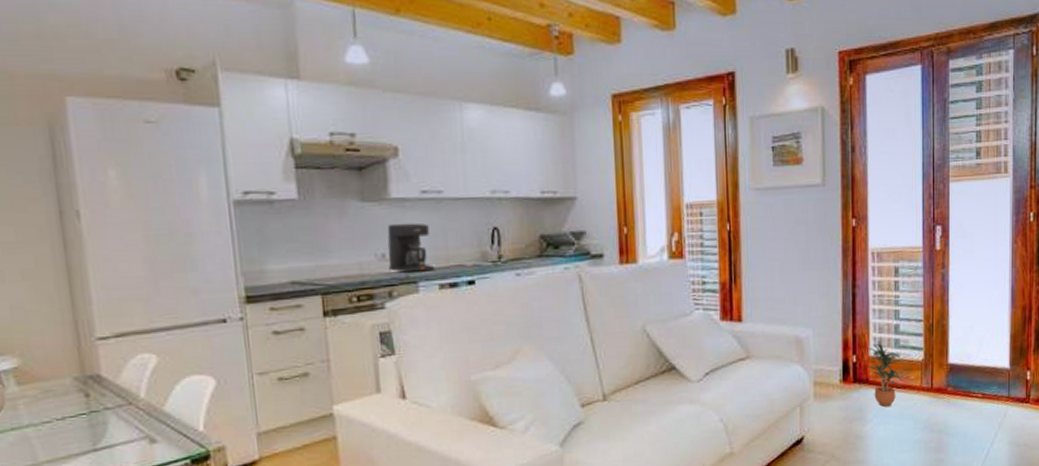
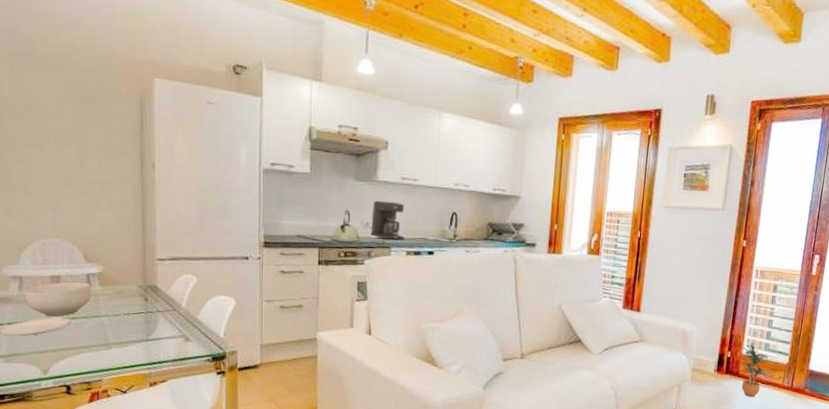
kettle: none [337,240,376,284] -> present [332,209,360,243]

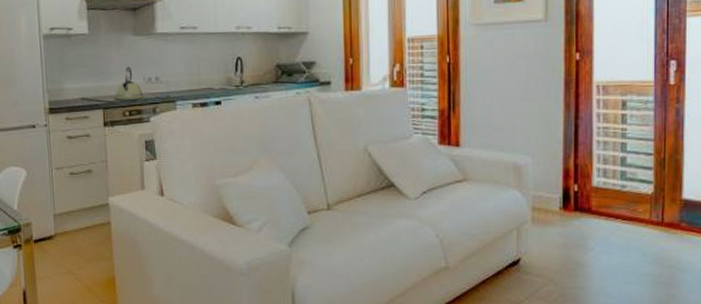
coffee maker: present [370,200,405,240] -> none [153,53,190,93]
potted plant: present [739,342,769,397] -> none [588,171,630,237]

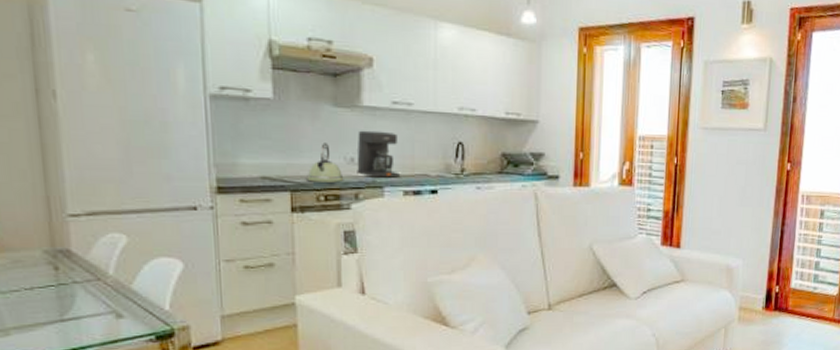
coffee maker: none [153,53,190,93] -> present [357,130,401,178]

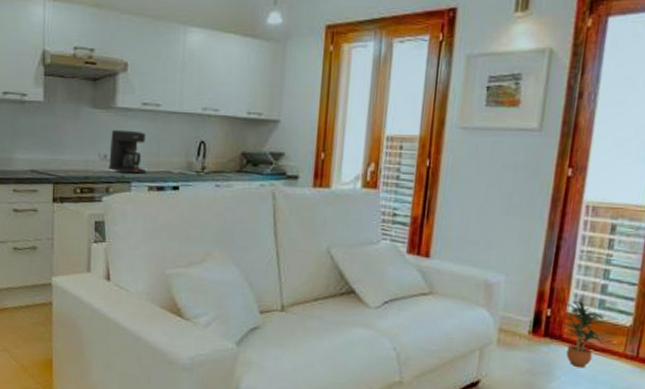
kettle: present [307,142,344,184] -> none [67,140,98,178]
potted plant: none [788,274,819,333] -> present [562,297,605,367]

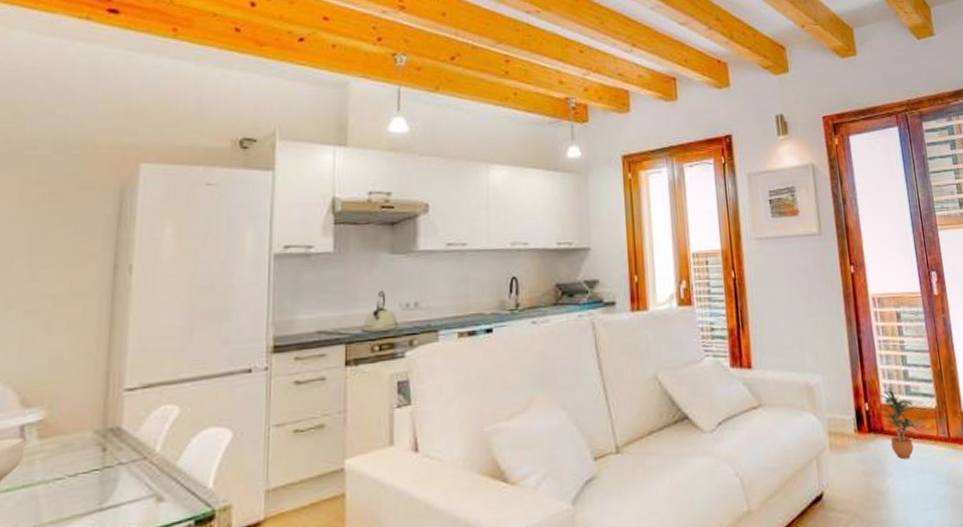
kettle: none [67,140,98,178] -> present [362,290,399,333]
coffee maker: present [109,129,147,174] -> none [412,273,456,322]

